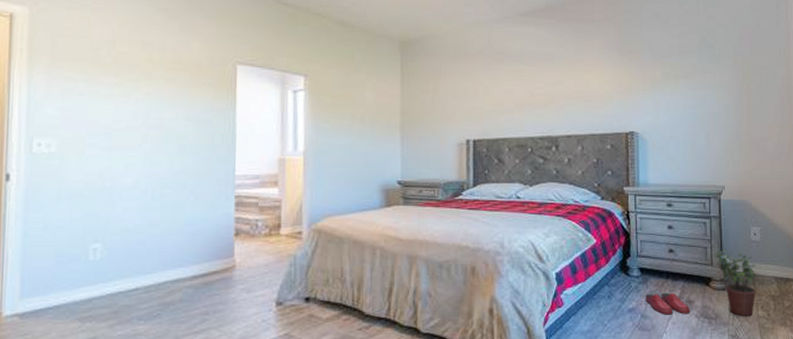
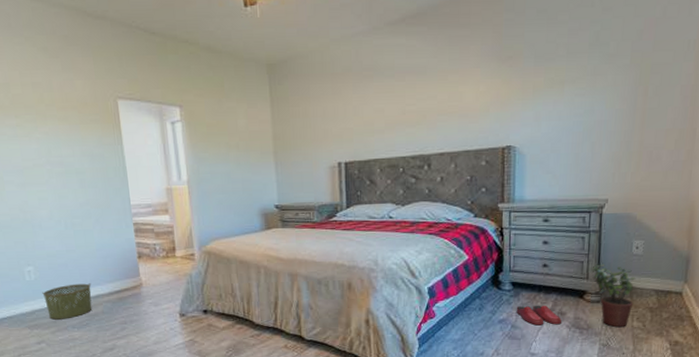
basket: none [107,264,172,310] -> present [42,283,92,320]

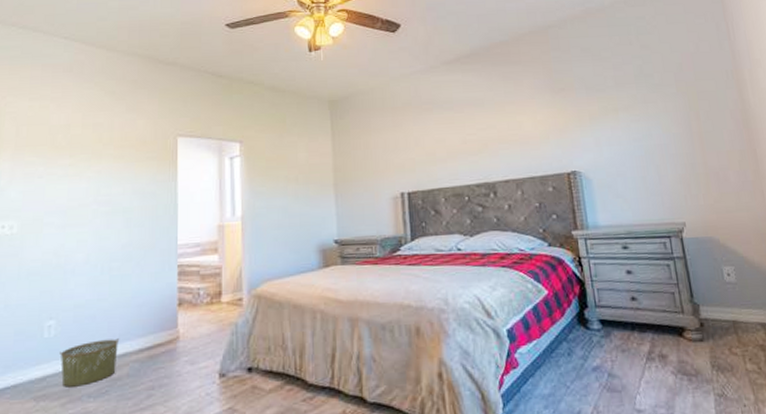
slippers: present [516,305,561,326] -> none [610,346,665,373]
potted plant: present [591,264,636,328] -> none [685,294,741,372]

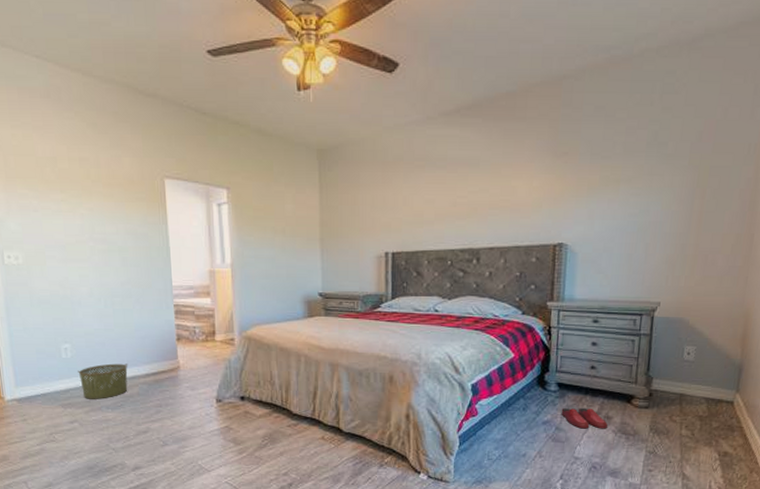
slippers: none [610,346,665,373] -> present [561,407,608,429]

